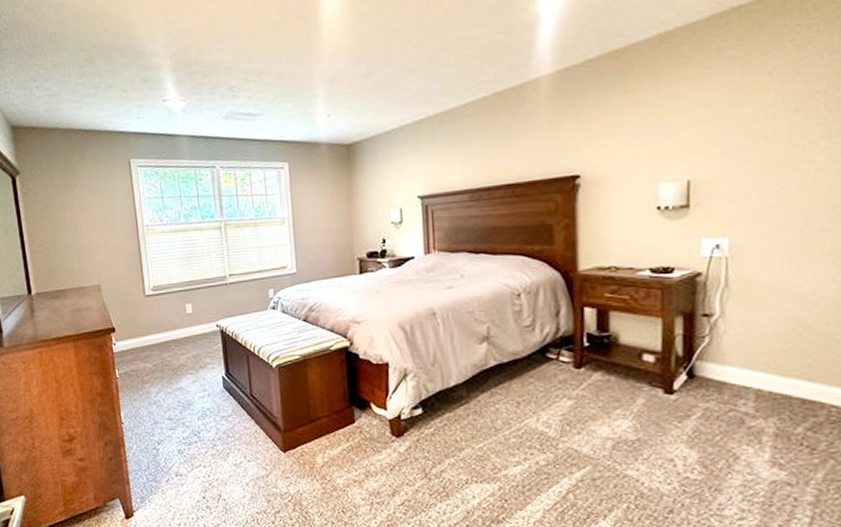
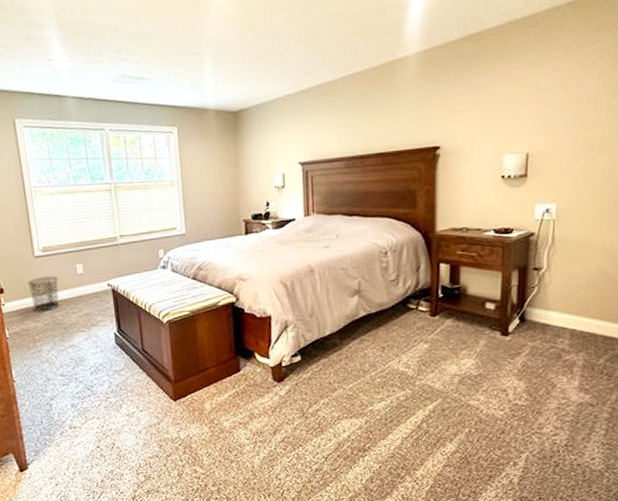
trash can: none [138,315,168,351] -> present [27,276,59,311]

